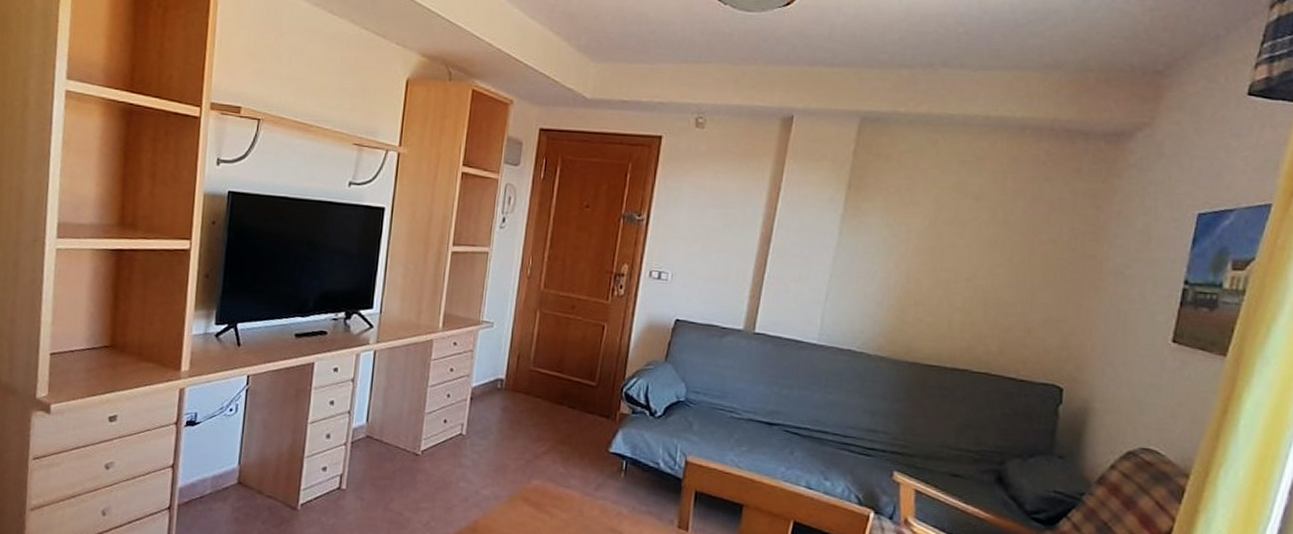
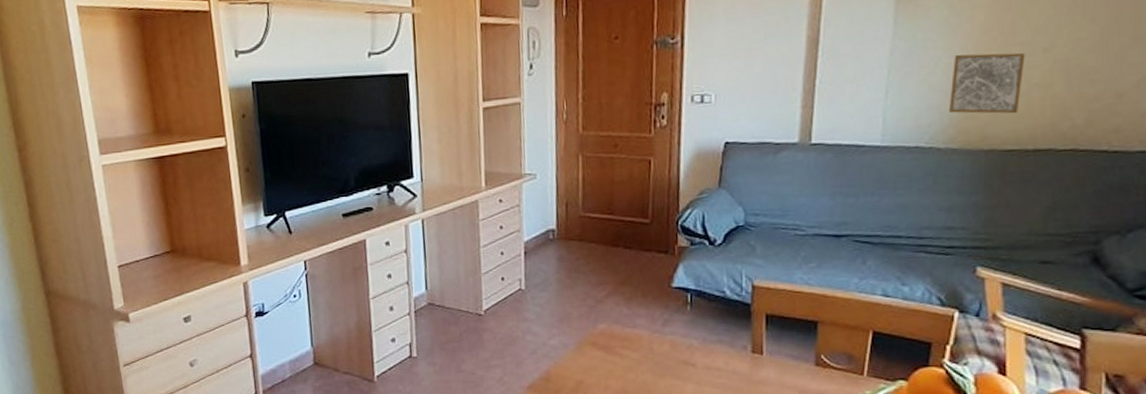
wall art: none [881,271,950,333] -> present [949,52,1025,114]

